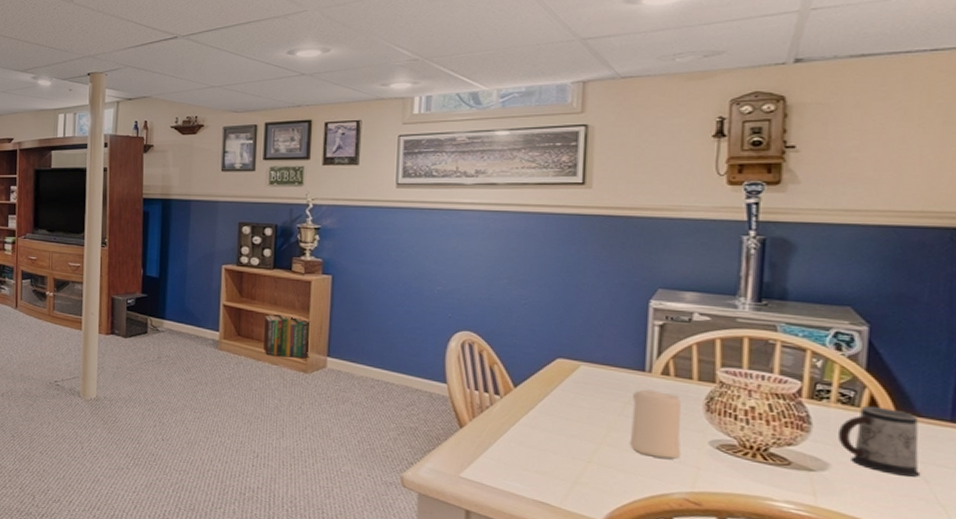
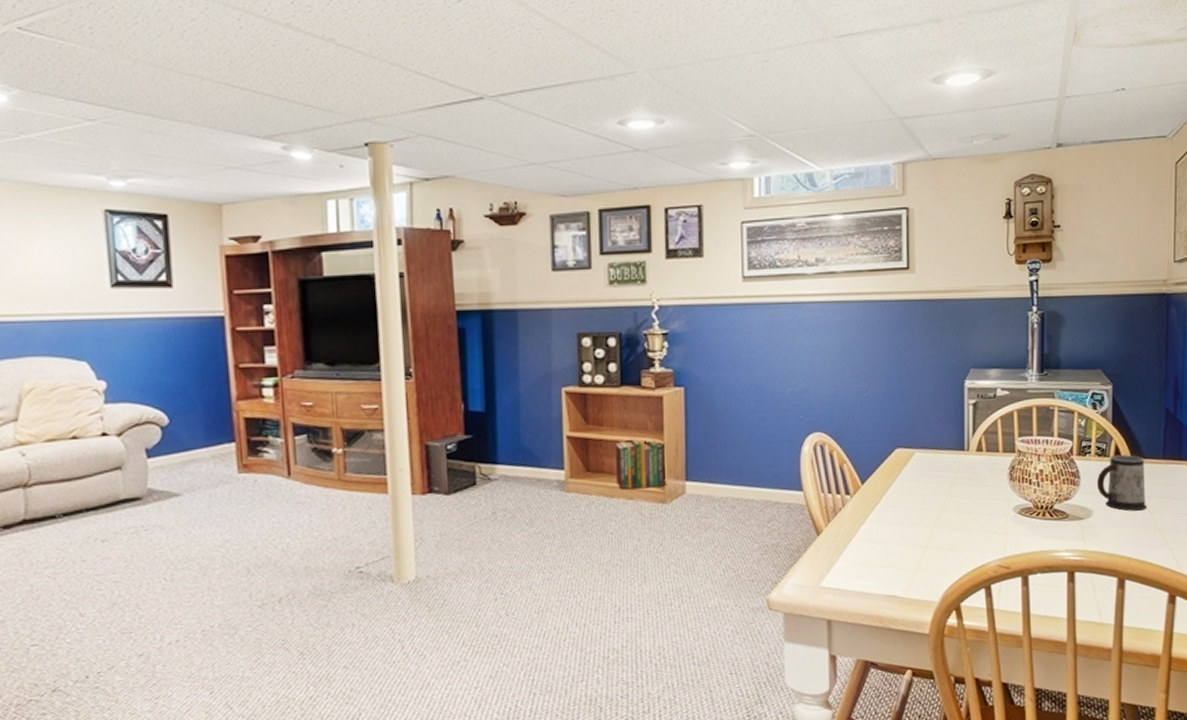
candle: present [629,389,682,459] -> none [955,467,994,531]

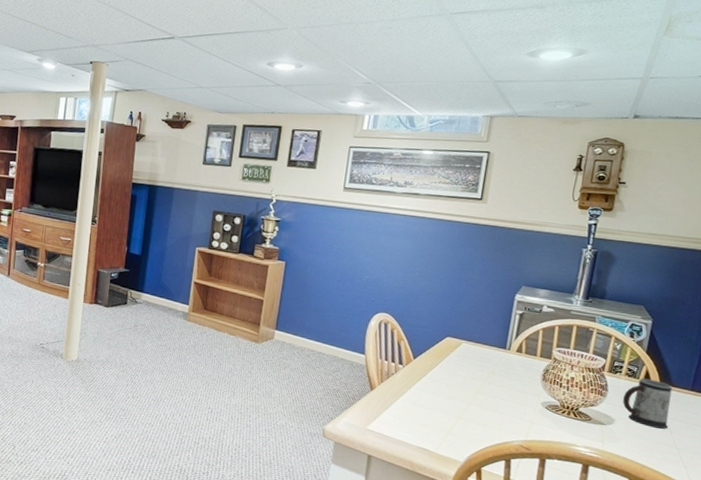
books: present [615,437,667,490] -> none [224,291,265,331]

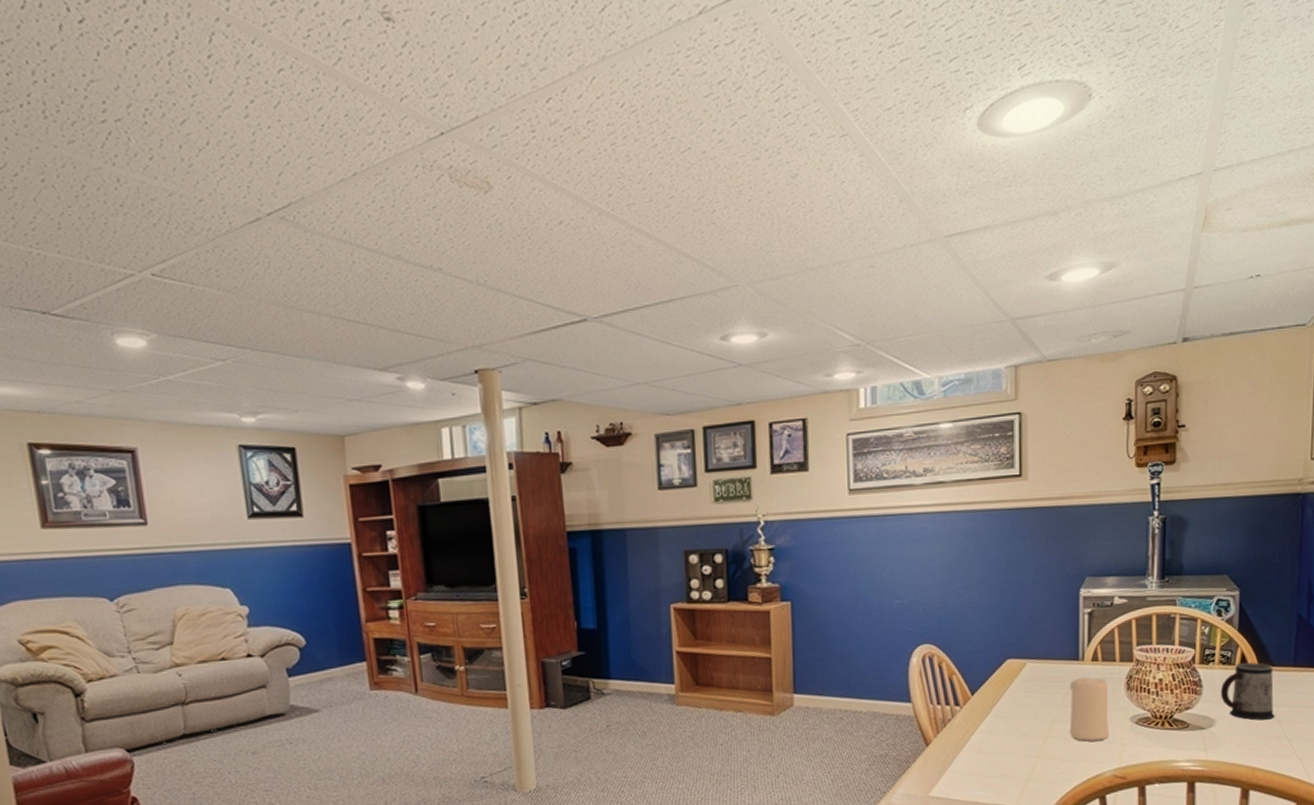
candle: none [488,362,527,416] -> present [1069,677,1110,741]

